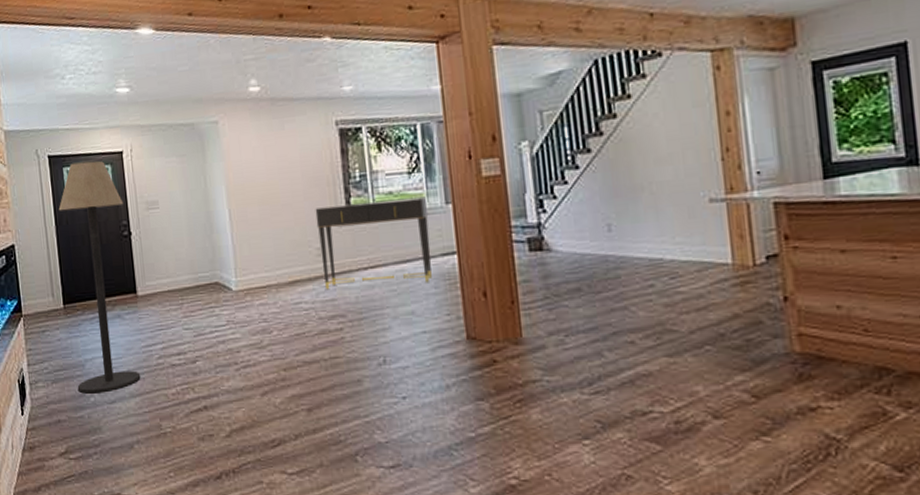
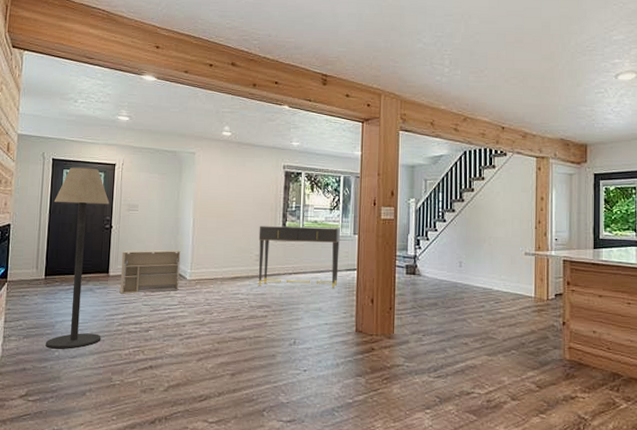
shoe rack: none [148,253,225,318] -> present [119,249,181,294]

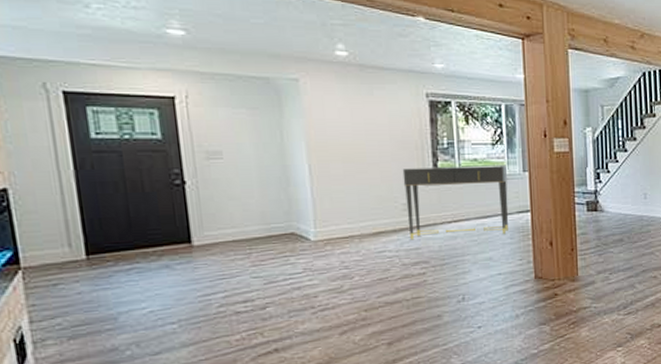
floor lamp: present [45,167,110,349] -> none [79,103,196,348]
shoe rack: present [119,249,181,294] -> none [207,205,301,267]

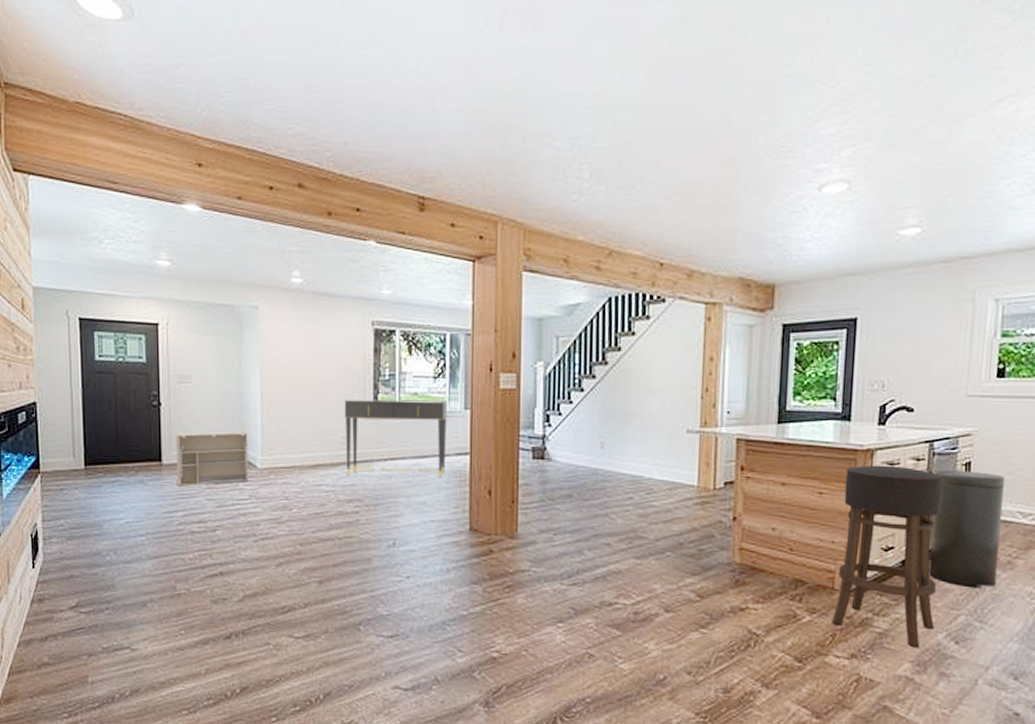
shoe rack: none [207,205,301,267] -> present [175,431,249,487]

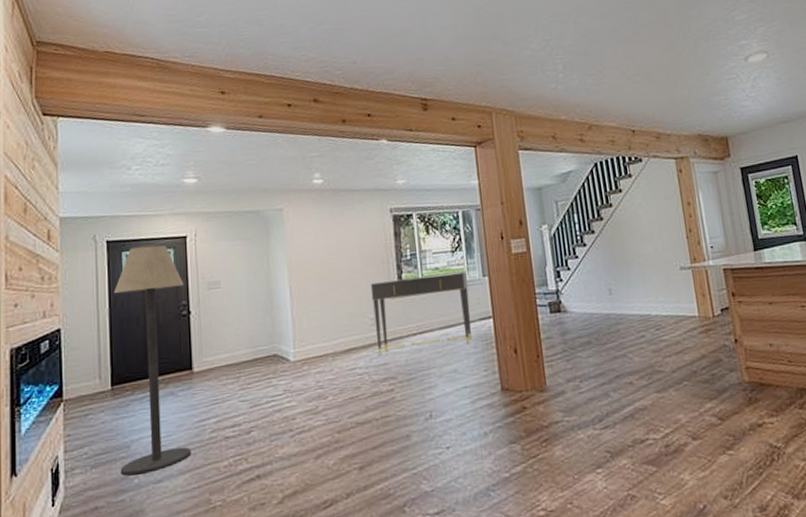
floor lamp: none [86,329,159,553] -> present [113,245,192,476]
shoe rack: present [175,431,249,487] -> none [206,327,282,392]

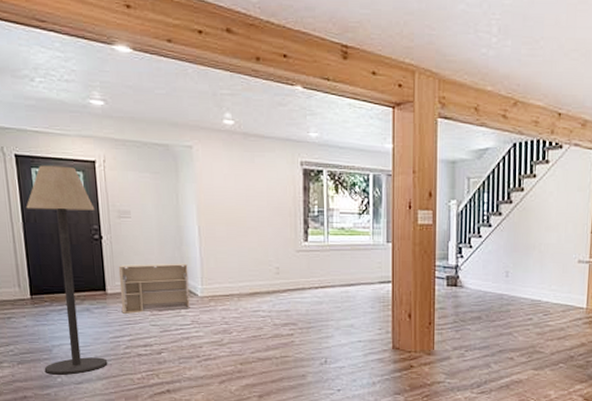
shoe rack: none [206,327,282,392] -> present [118,263,190,314]
console table: present [370,271,472,356] -> none [277,233,372,304]

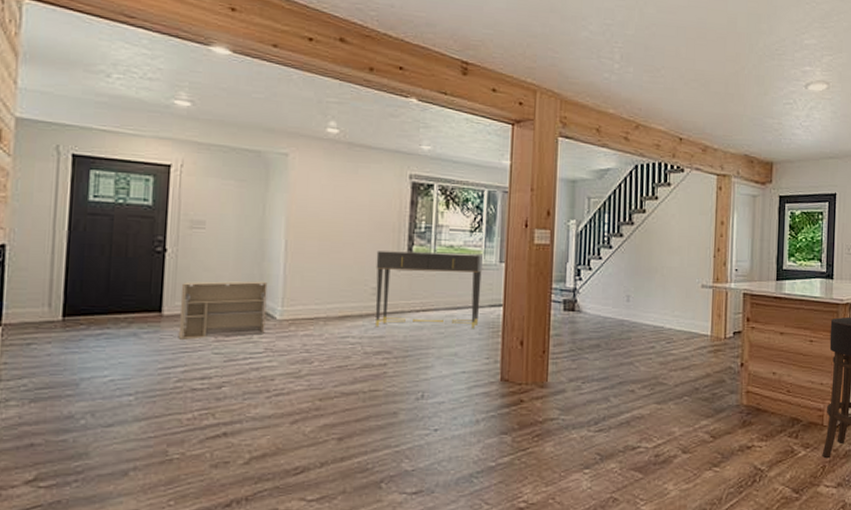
floor lamp: present [26,165,108,375] -> none [64,167,162,415]
console table: none [277,233,372,304] -> present [375,250,484,330]

